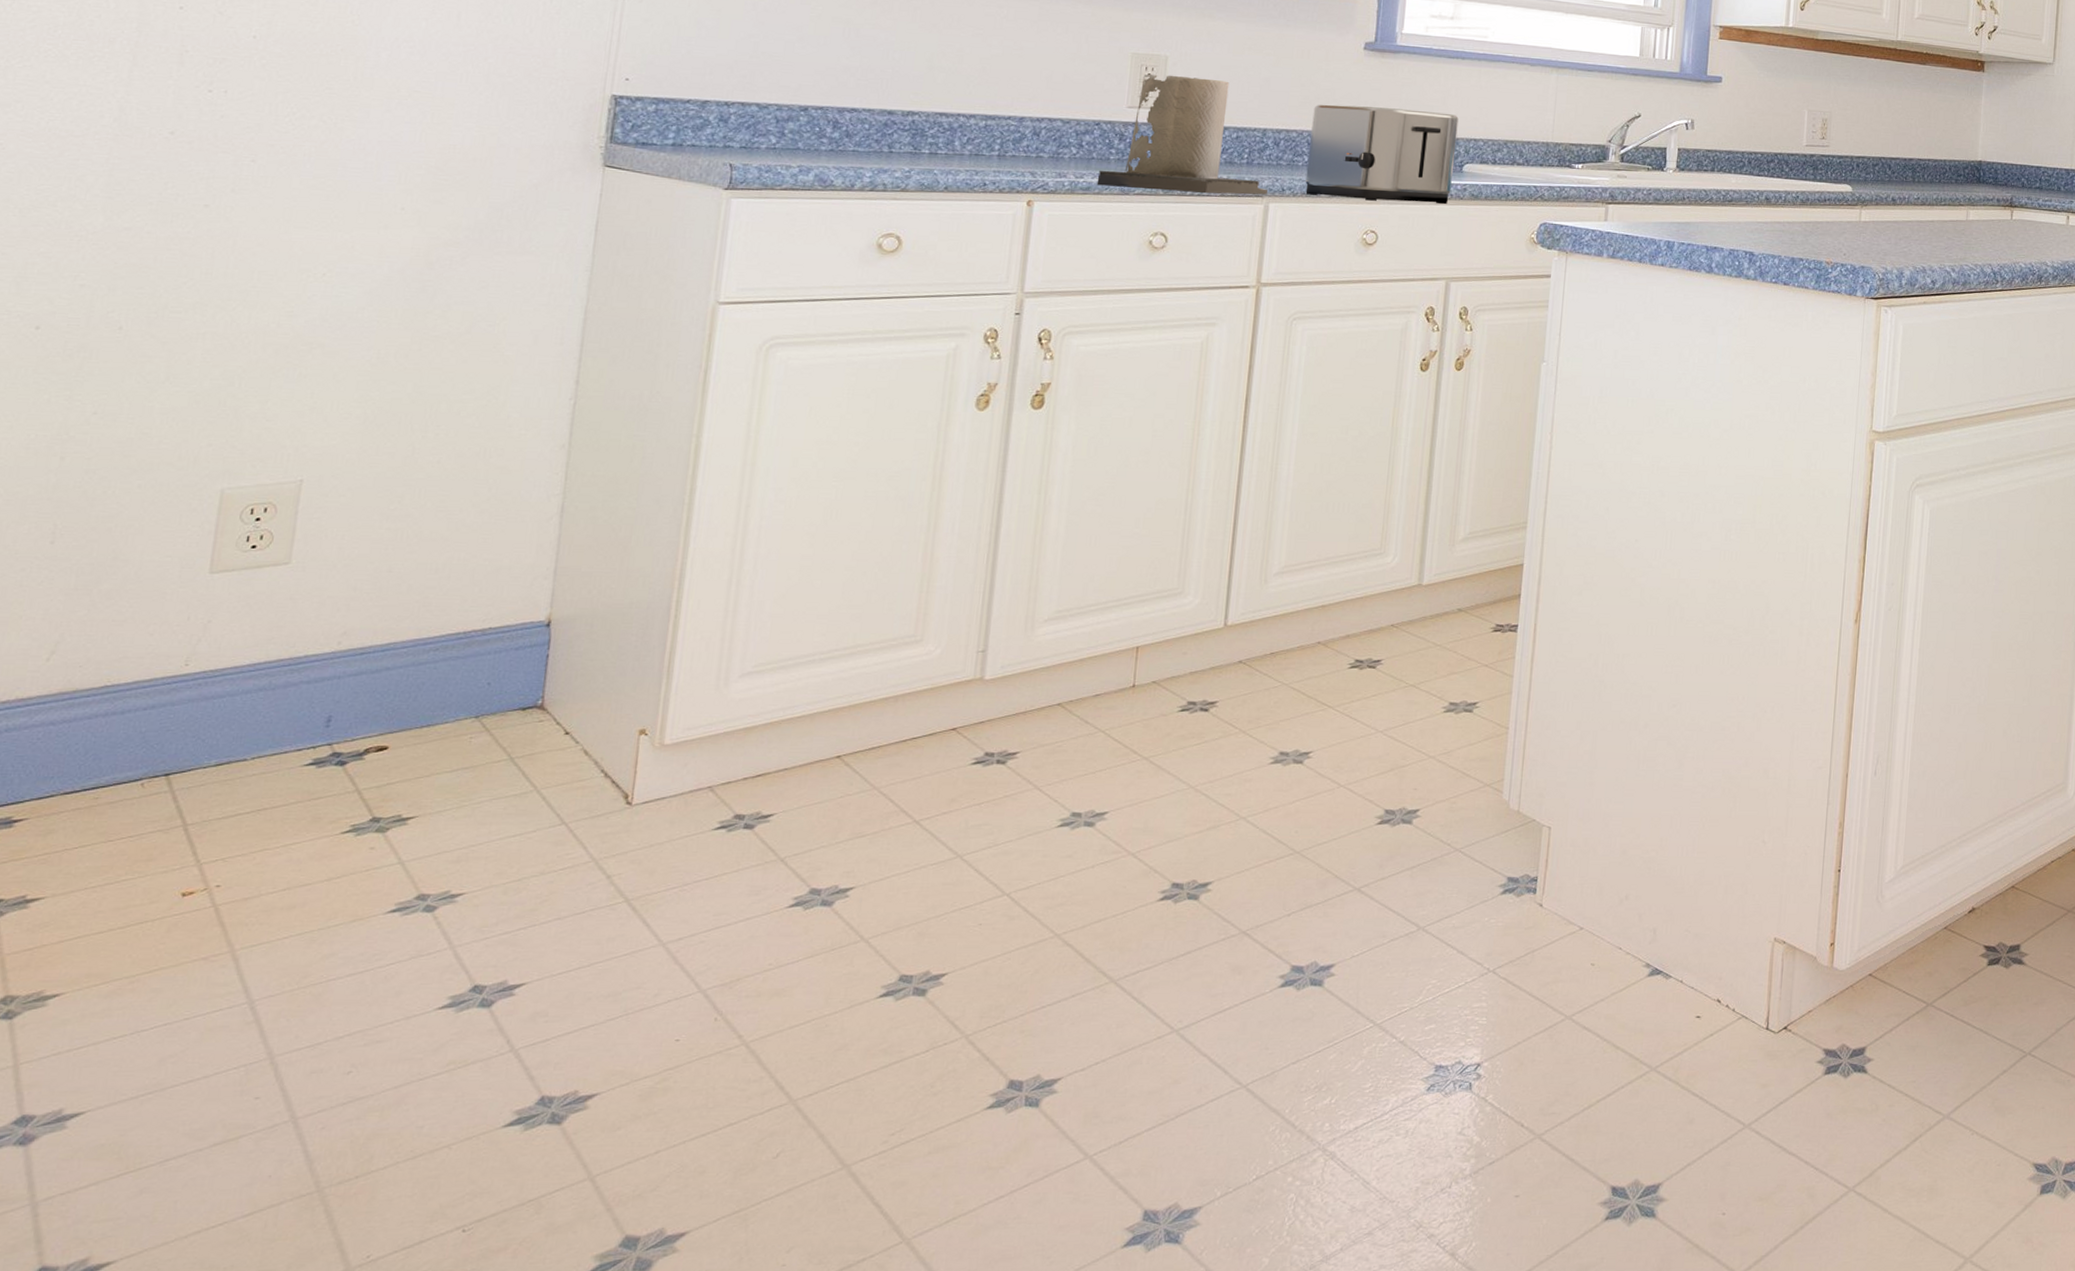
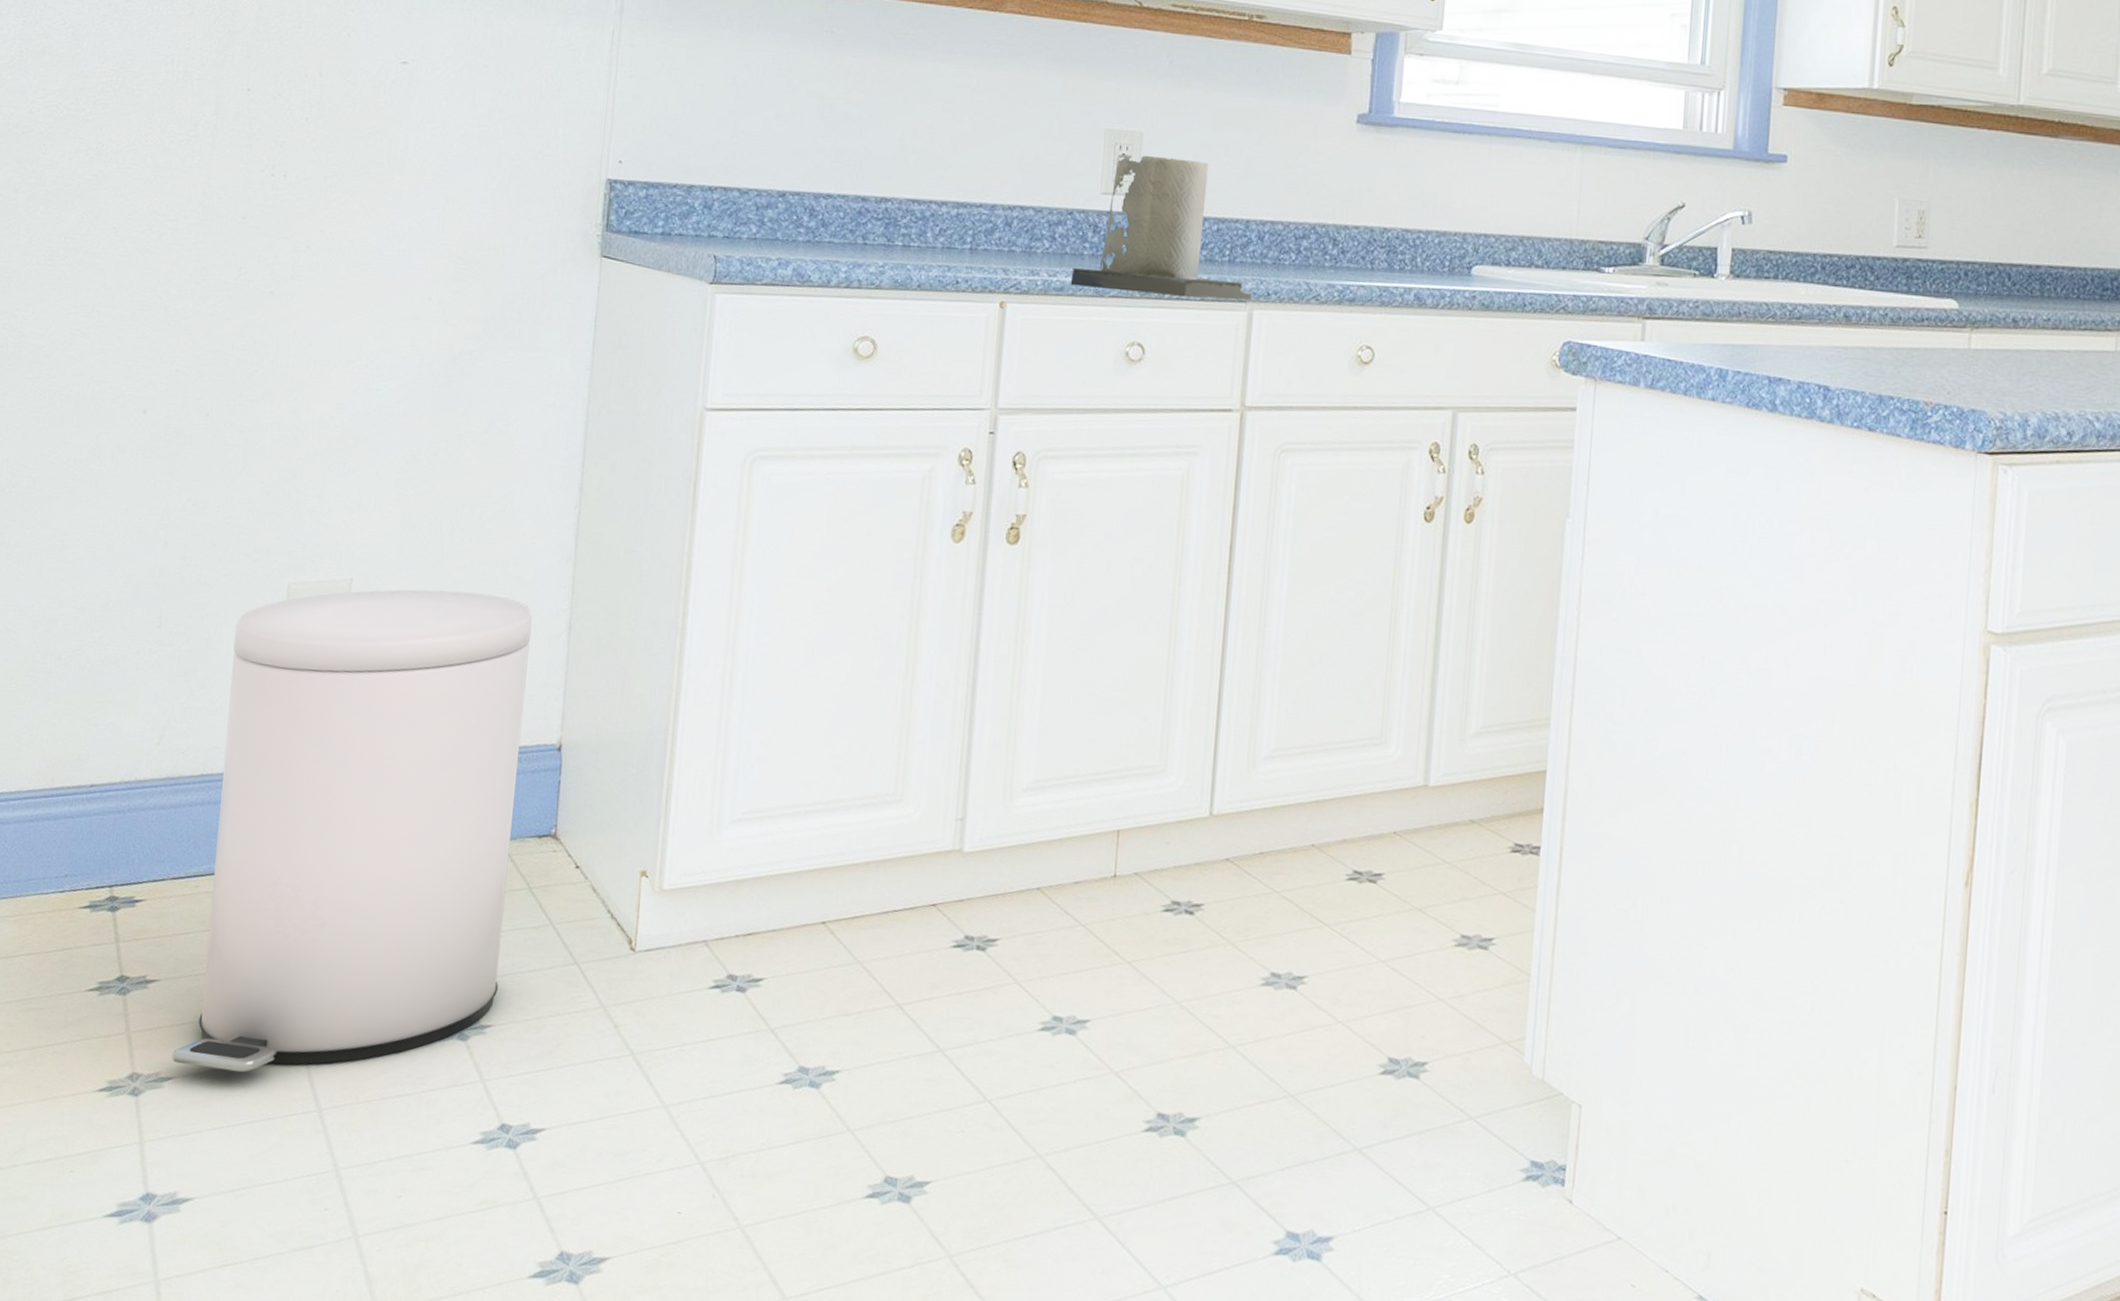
pedal bin: none [59,484,520,979] -> present [172,589,533,1073]
toaster: present [1305,104,1459,205] -> none [1292,190,1466,316]

